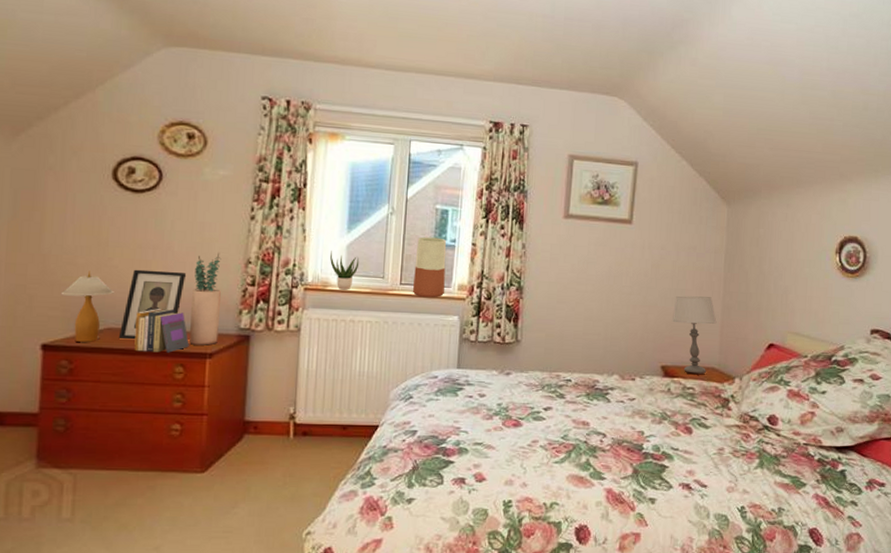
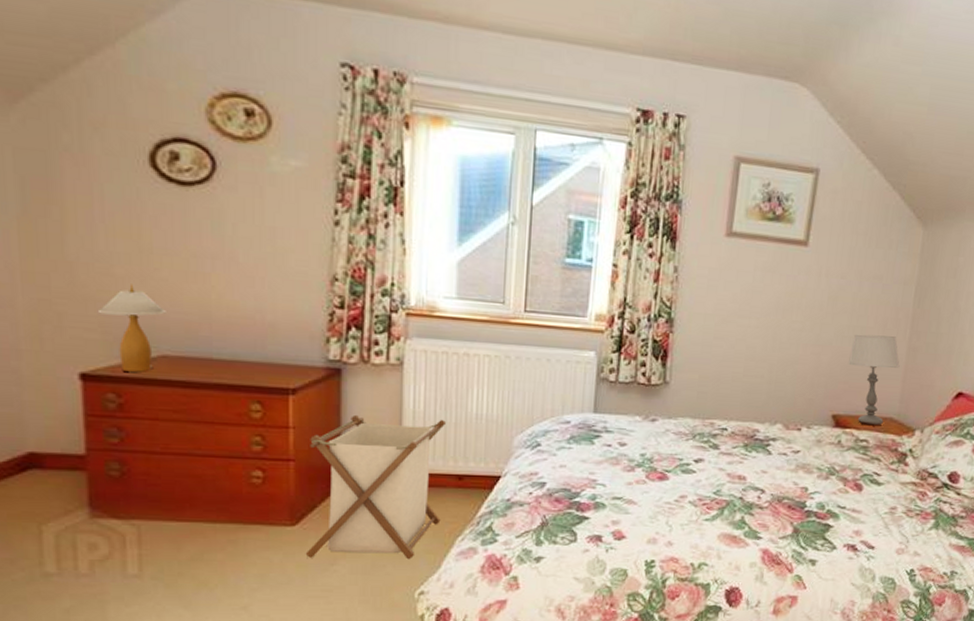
picture frame: present [118,269,187,340] -> none [176,284,257,371]
books: present [134,309,189,353] -> none [197,333,266,387]
vase: present [189,252,222,345] -> none [266,265,303,379]
laundry basket: none [212,374,333,502] -> present [307,414,446,560]
potted plant: present [330,251,360,290] -> none [437,268,474,317]
vase: present [412,237,447,298] -> none [539,254,582,330]

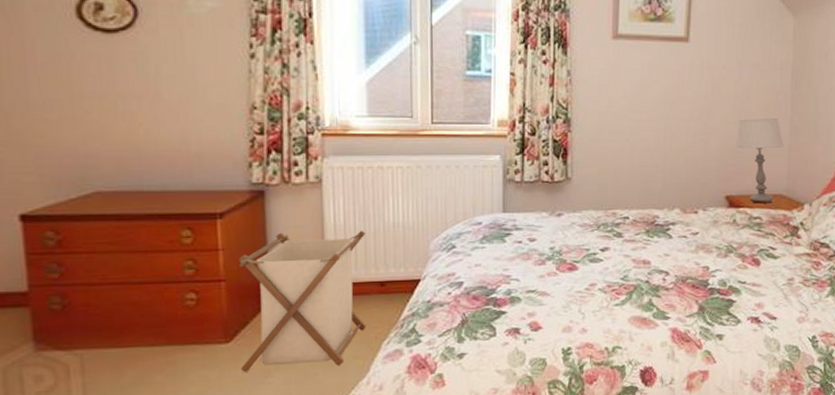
table lamp: present [97,284,166,373] -> none [33,127,98,211]

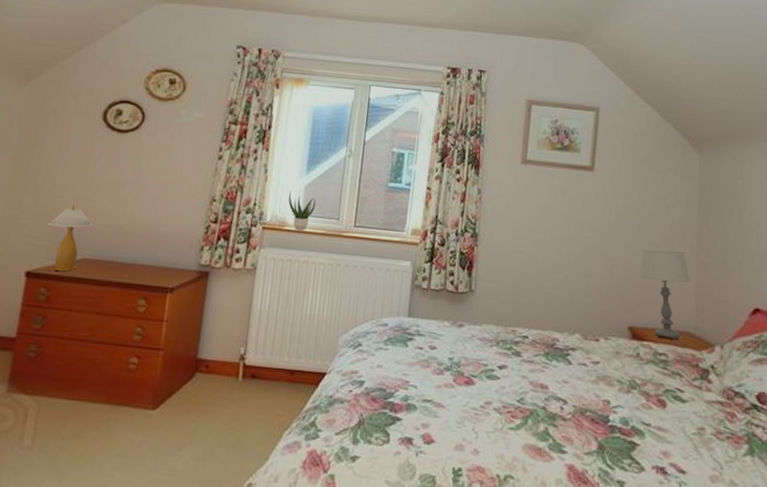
table lamp: none [33,127,98,211] -> present [47,204,93,272]
laundry basket: present [239,230,367,372] -> none [160,311,285,450]
potted plant: none [348,90,383,133] -> present [288,191,316,231]

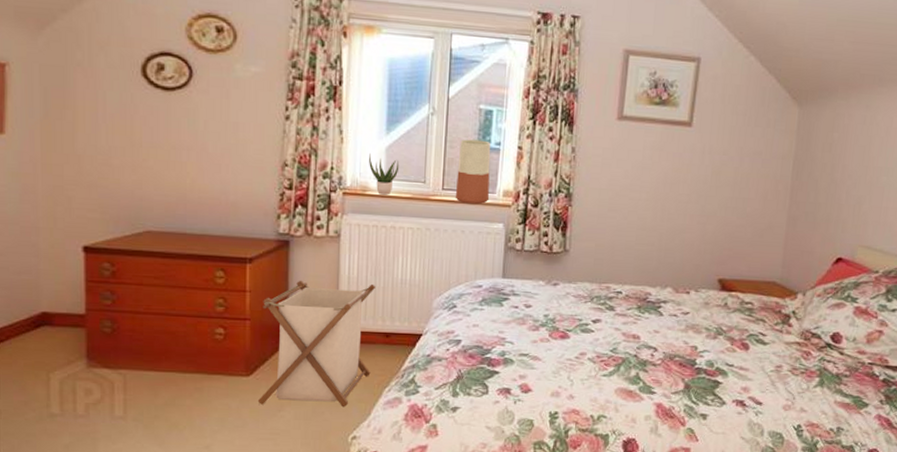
table lamp: present [47,204,93,272] -> none [98,172,151,246]
laundry basket: none [160,311,285,450] -> present [259,280,375,408]
vase: none [365,179,402,242] -> present [455,139,491,205]
table lamp: present [640,250,691,340] -> none [732,205,781,290]

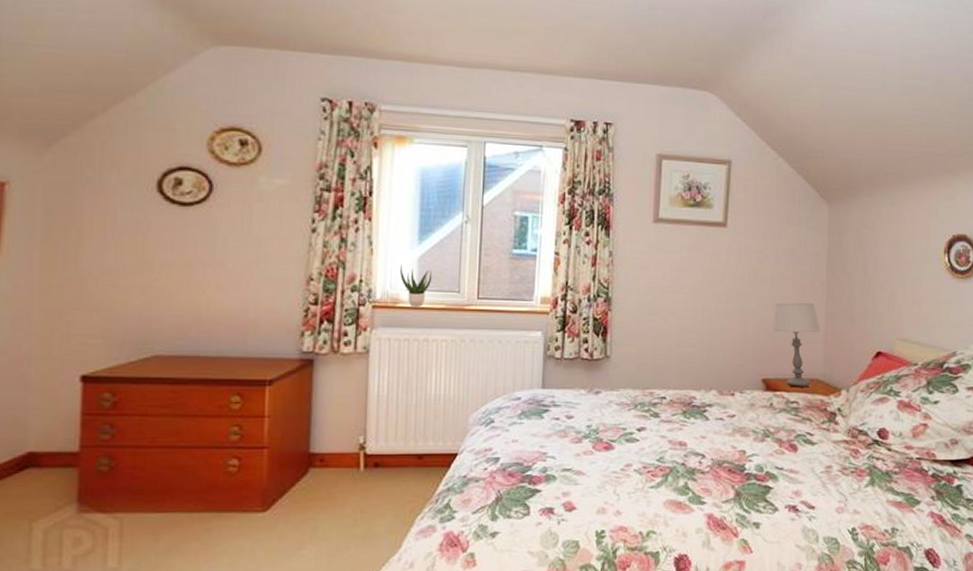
laundry basket: present [259,280,375,408] -> none [275,401,407,543]
vase: present [455,139,491,205] -> none [491,246,527,313]
table lamp: none [732,205,781,290] -> present [773,303,820,388]

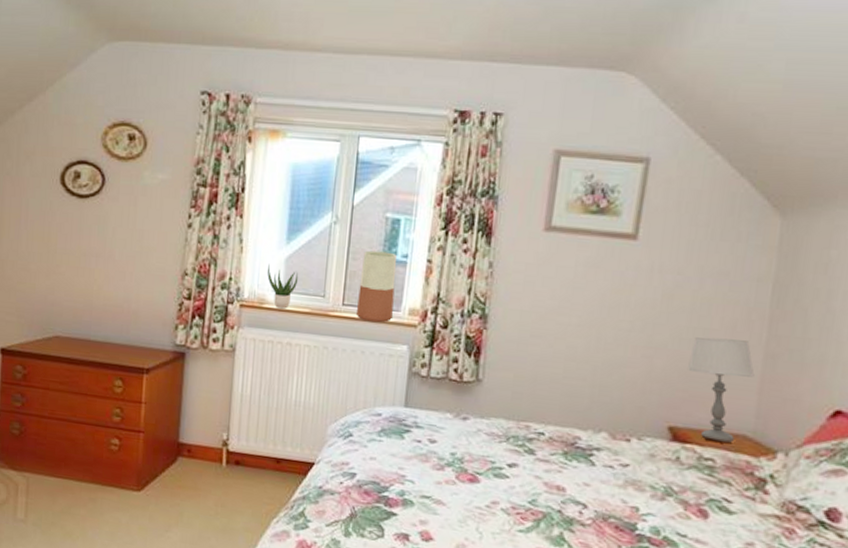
vase: none [491,246,527,313] -> present [355,250,397,323]

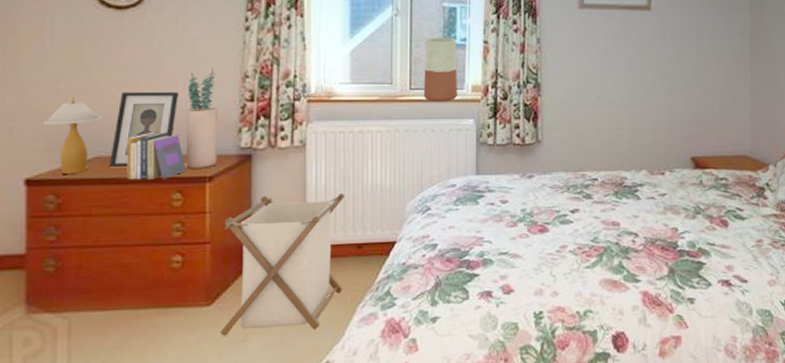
table lamp: none [16,277,61,350] -> present [43,96,101,175]
picture frame: none [65,277,126,350] -> present [109,91,179,168]
books: none [79,319,128,365] -> present [127,132,186,180]
vase: none [128,262,159,360] -> present [186,67,219,169]
laundry basket: none [147,394,268,535] -> present [221,192,344,336]
potted plant: present [267,264,299,309] -> none [334,59,365,99]
table lamp: present [688,337,755,444] -> none [700,82,746,165]

